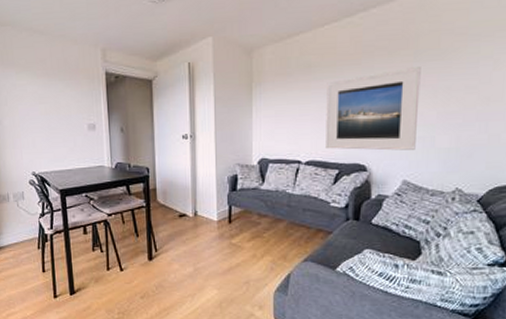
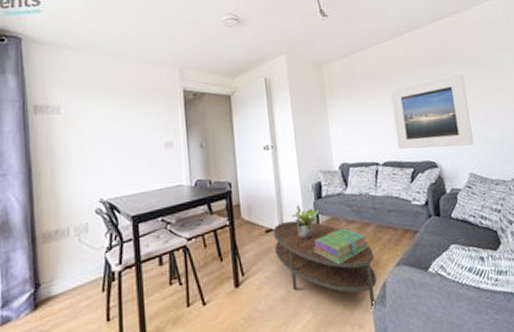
coffee table: none [186,209,282,295] -> present [273,220,377,310]
potted plant: none [205,195,232,227] -> present [292,204,319,240]
stack of books: none [223,221,279,253] -> present [313,228,370,265]

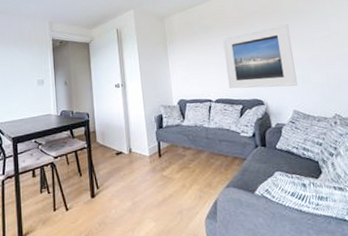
coffee table: present [273,220,377,310] -> none [122,146,209,223]
potted plant: present [292,204,319,240] -> none [138,133,160,162]
stack of books: present [313,228,370,265] -> none [155,154,203,184]

